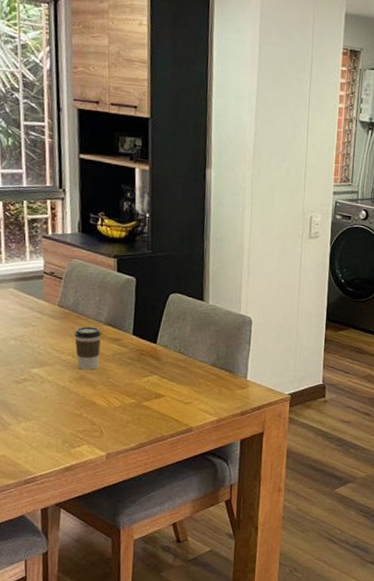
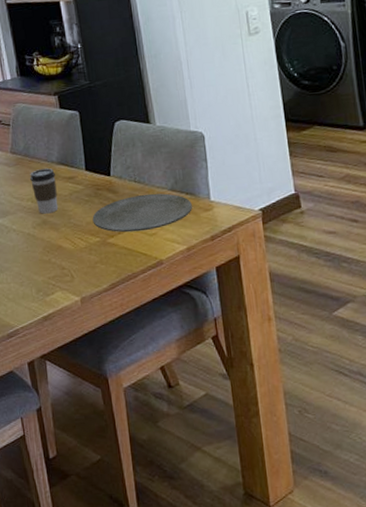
plate: none [131,365,229,399] -> present [92,193,192,233]

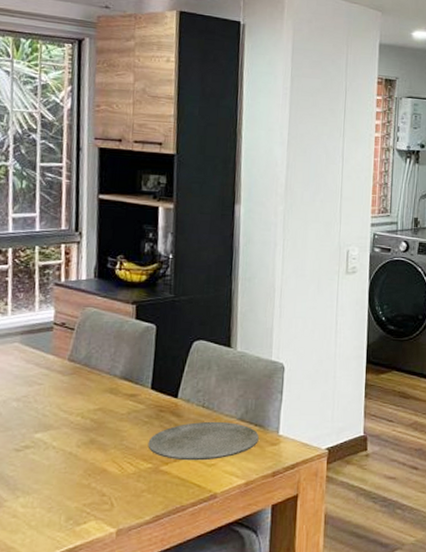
coffee cup: present [29,168,59,214] -> none [84,382,116,432]

